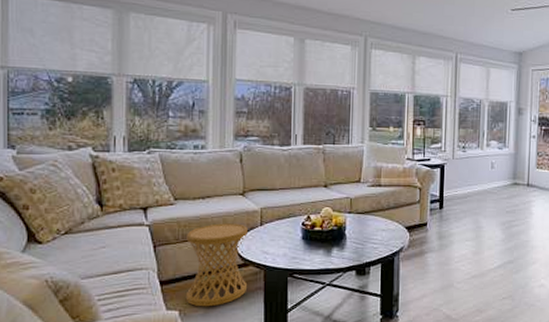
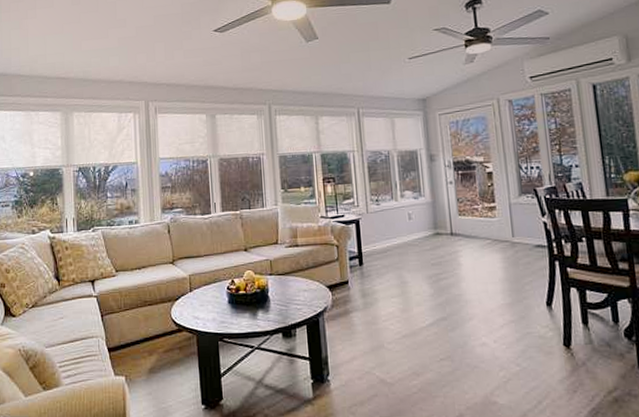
side table: present [185,223,248,307] -> none [127,291,183,373]

